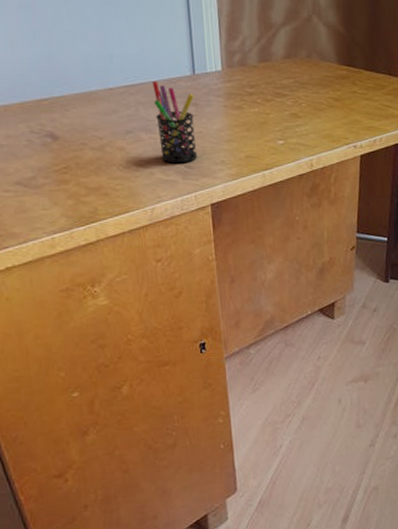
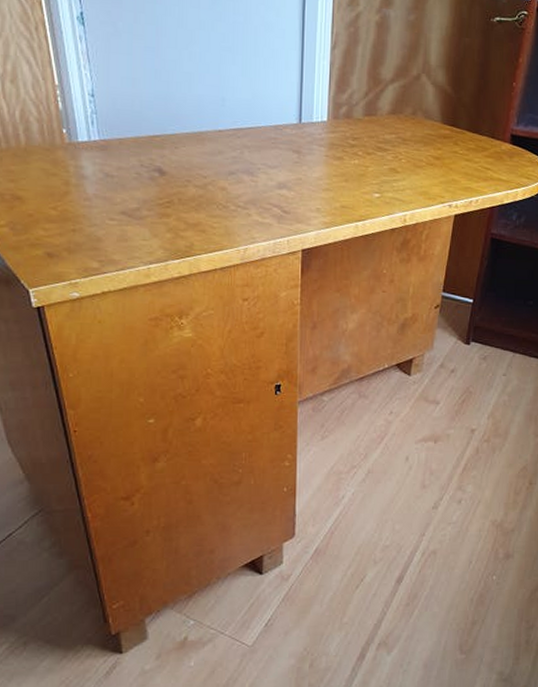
pen holder: present [151,80,198,164] -> none [258,126,298,208]

